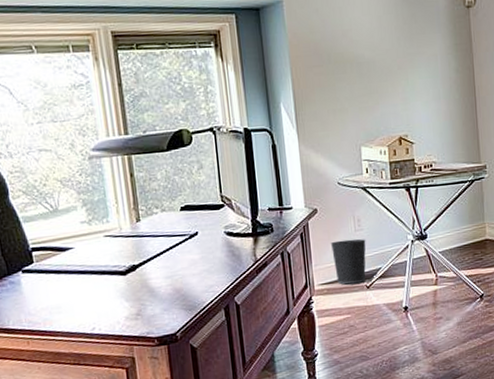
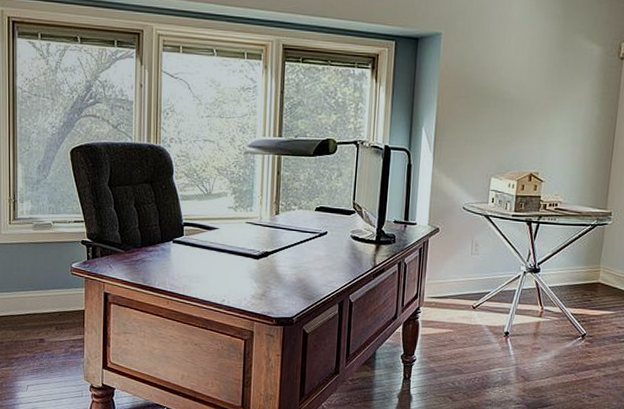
wastebasket: present [330,238,366,285] -> none [445,260,480,303]

